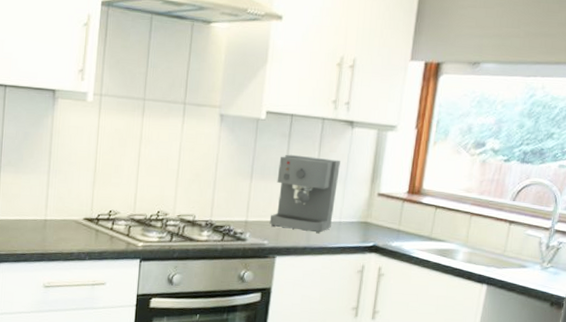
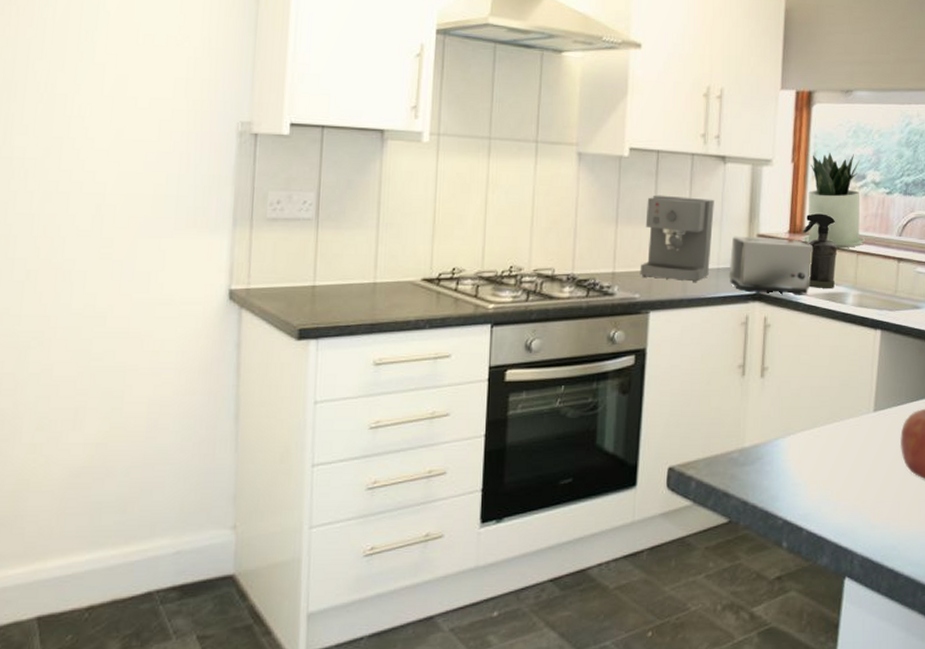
toaster: none [349,194,429,249] -> present [729,236,813,294]
planter: none [420,121,481,210] -> present [803,153,866,249]
spray bottle: none [421,176,453,245] -> present [803,213,838,288]

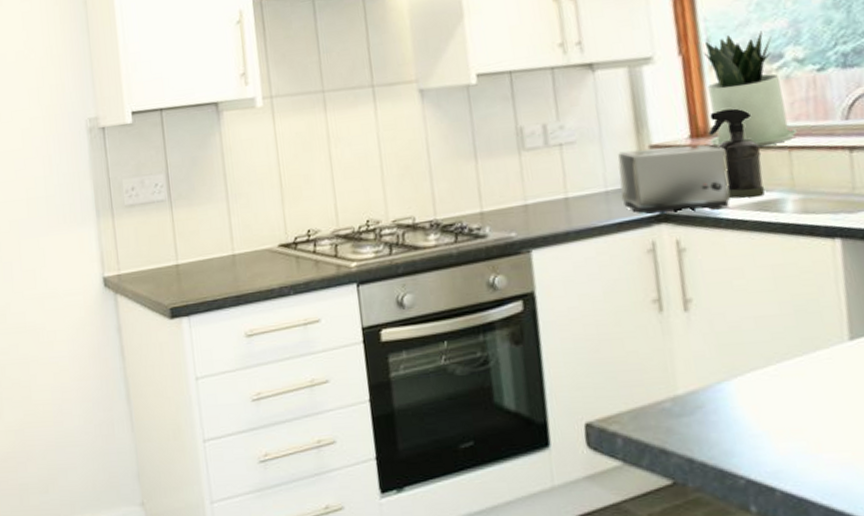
coffee maker: present [640,195,714,283] -> none [506,114,596,213]

